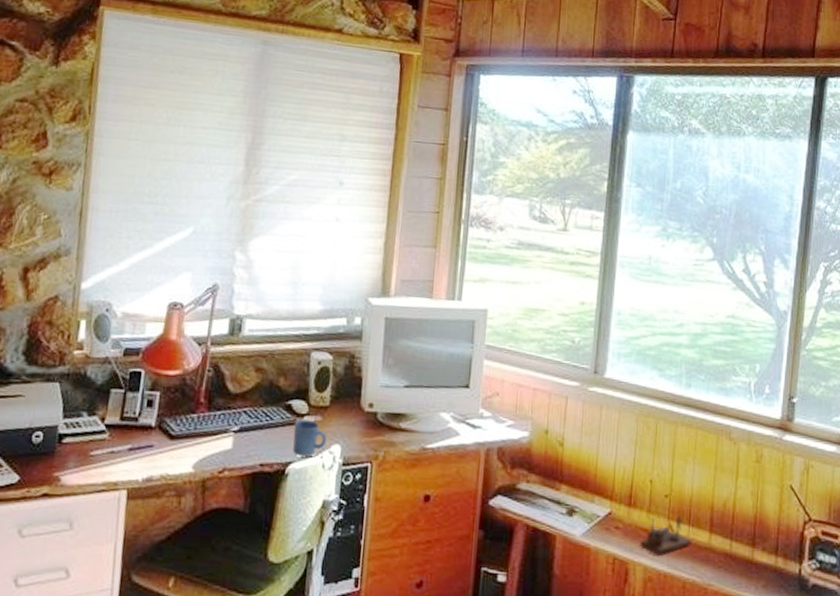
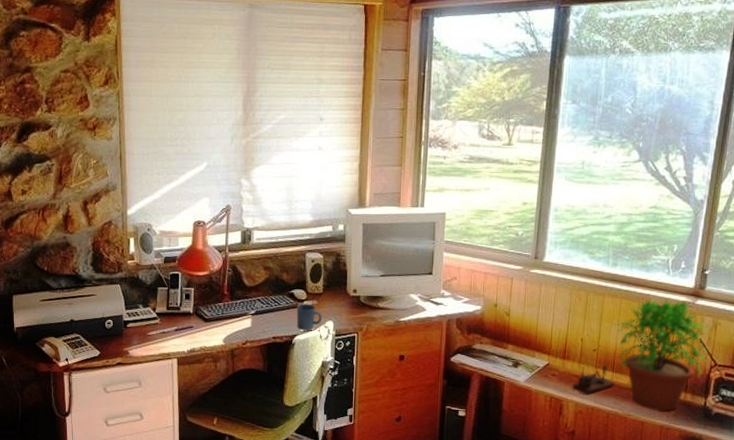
potted plant: none [689,431,807,582] -> present [614,299,715,412]

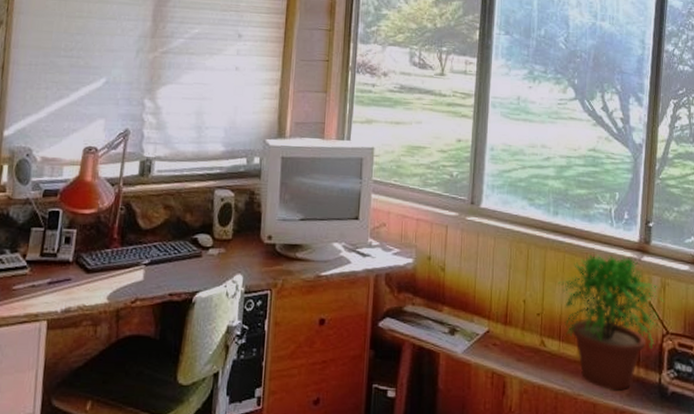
mug: present [296,304,322,331] -> none [199,252,229,287]
desk organizer: present [572,363,614,395] -> none [515,330,562,369]

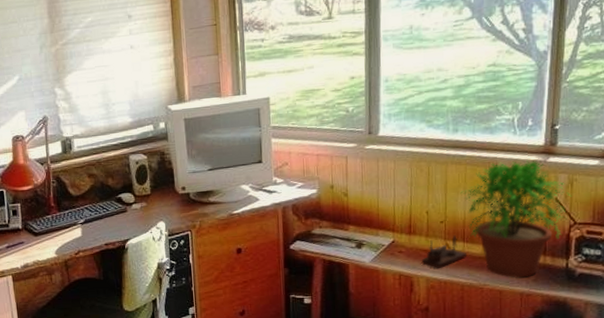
desk organizer: none [515,330,562,369] -> present [421,234,466,268]

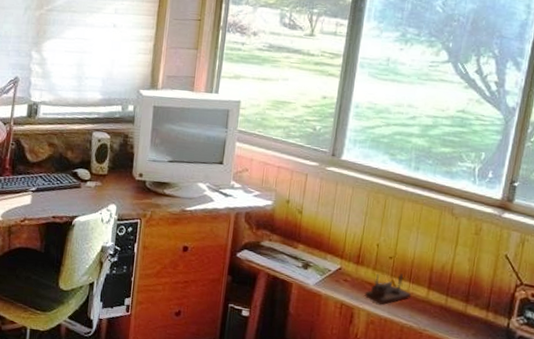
potted plant: present [460,160,572,278] -> none [413,208,522,330]

